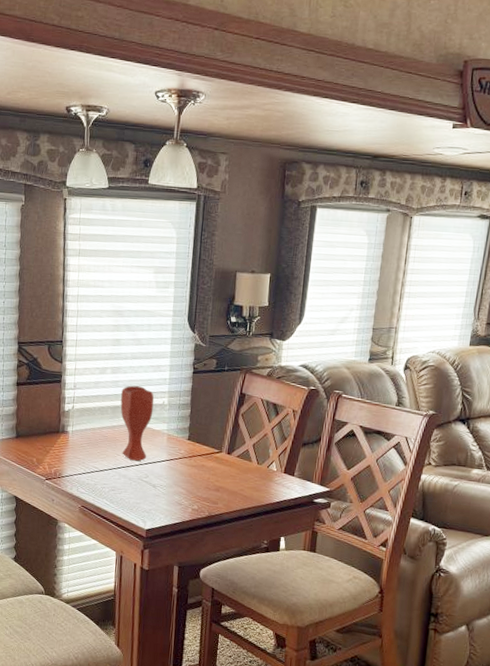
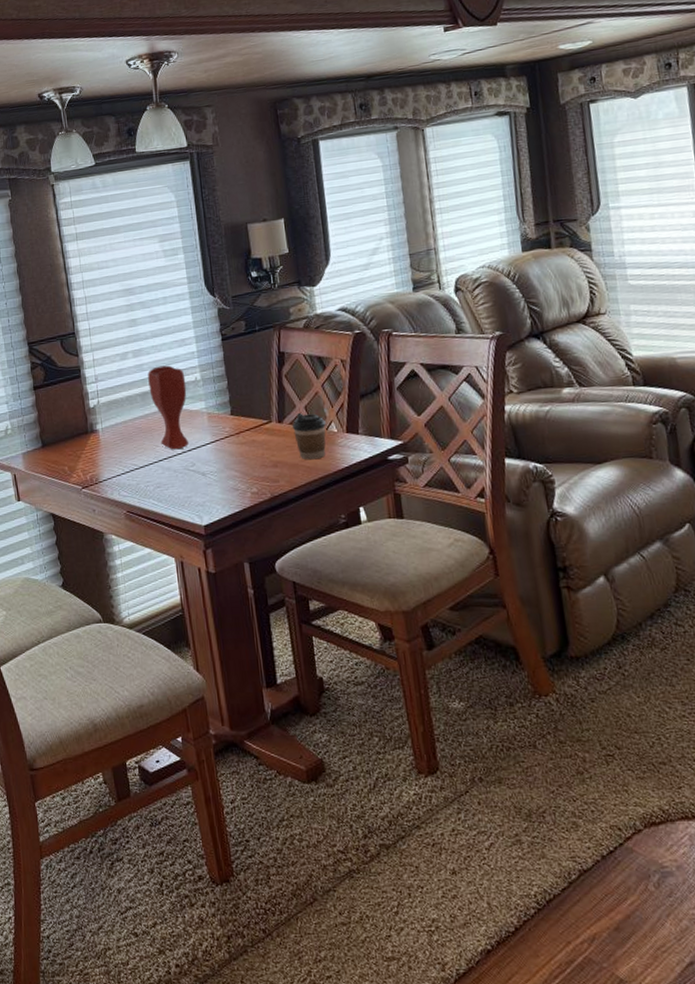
coffee cup: none [238,449,268,491] -> present [291,413,326,460]

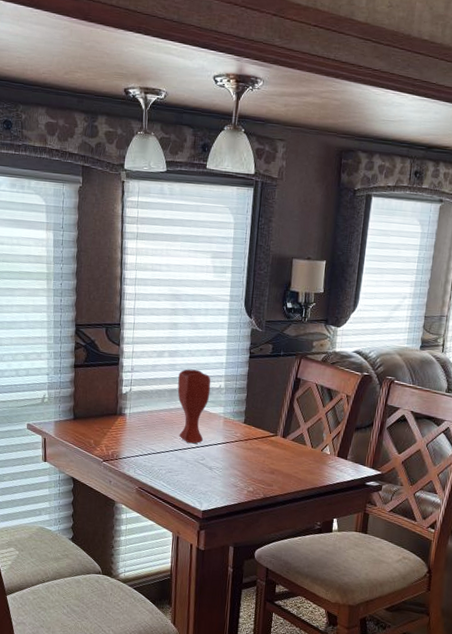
coffee cup: present [291,413,326,460] -> none [293,433,322,474]

